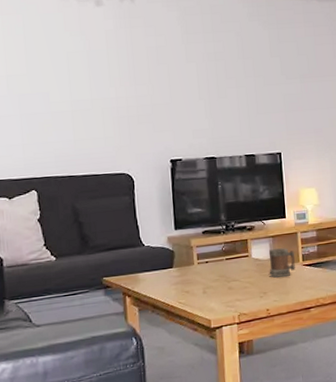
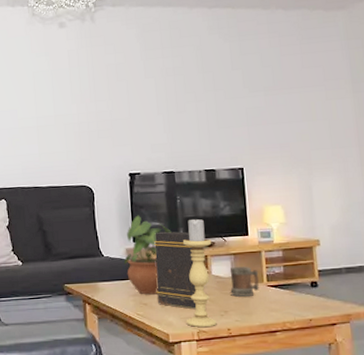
potted plant: none [165,202,213,282] -> present [123,215,172,295]
book: none [196,217,238,294] -> present [154,231,197,310]
candle holder: none [224,202,257,311] -> present [182,217,217,328]

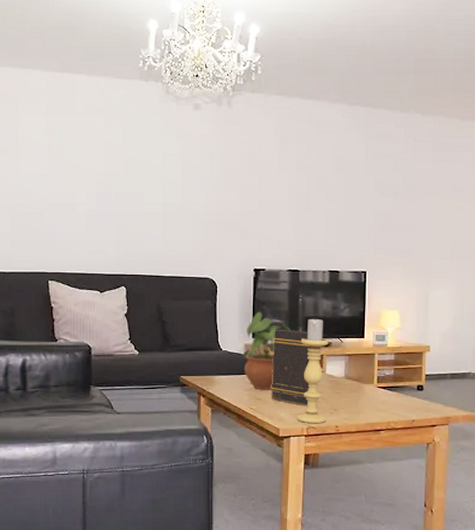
mug: present [229,266,259,297] -> none [342,367,370,396]

